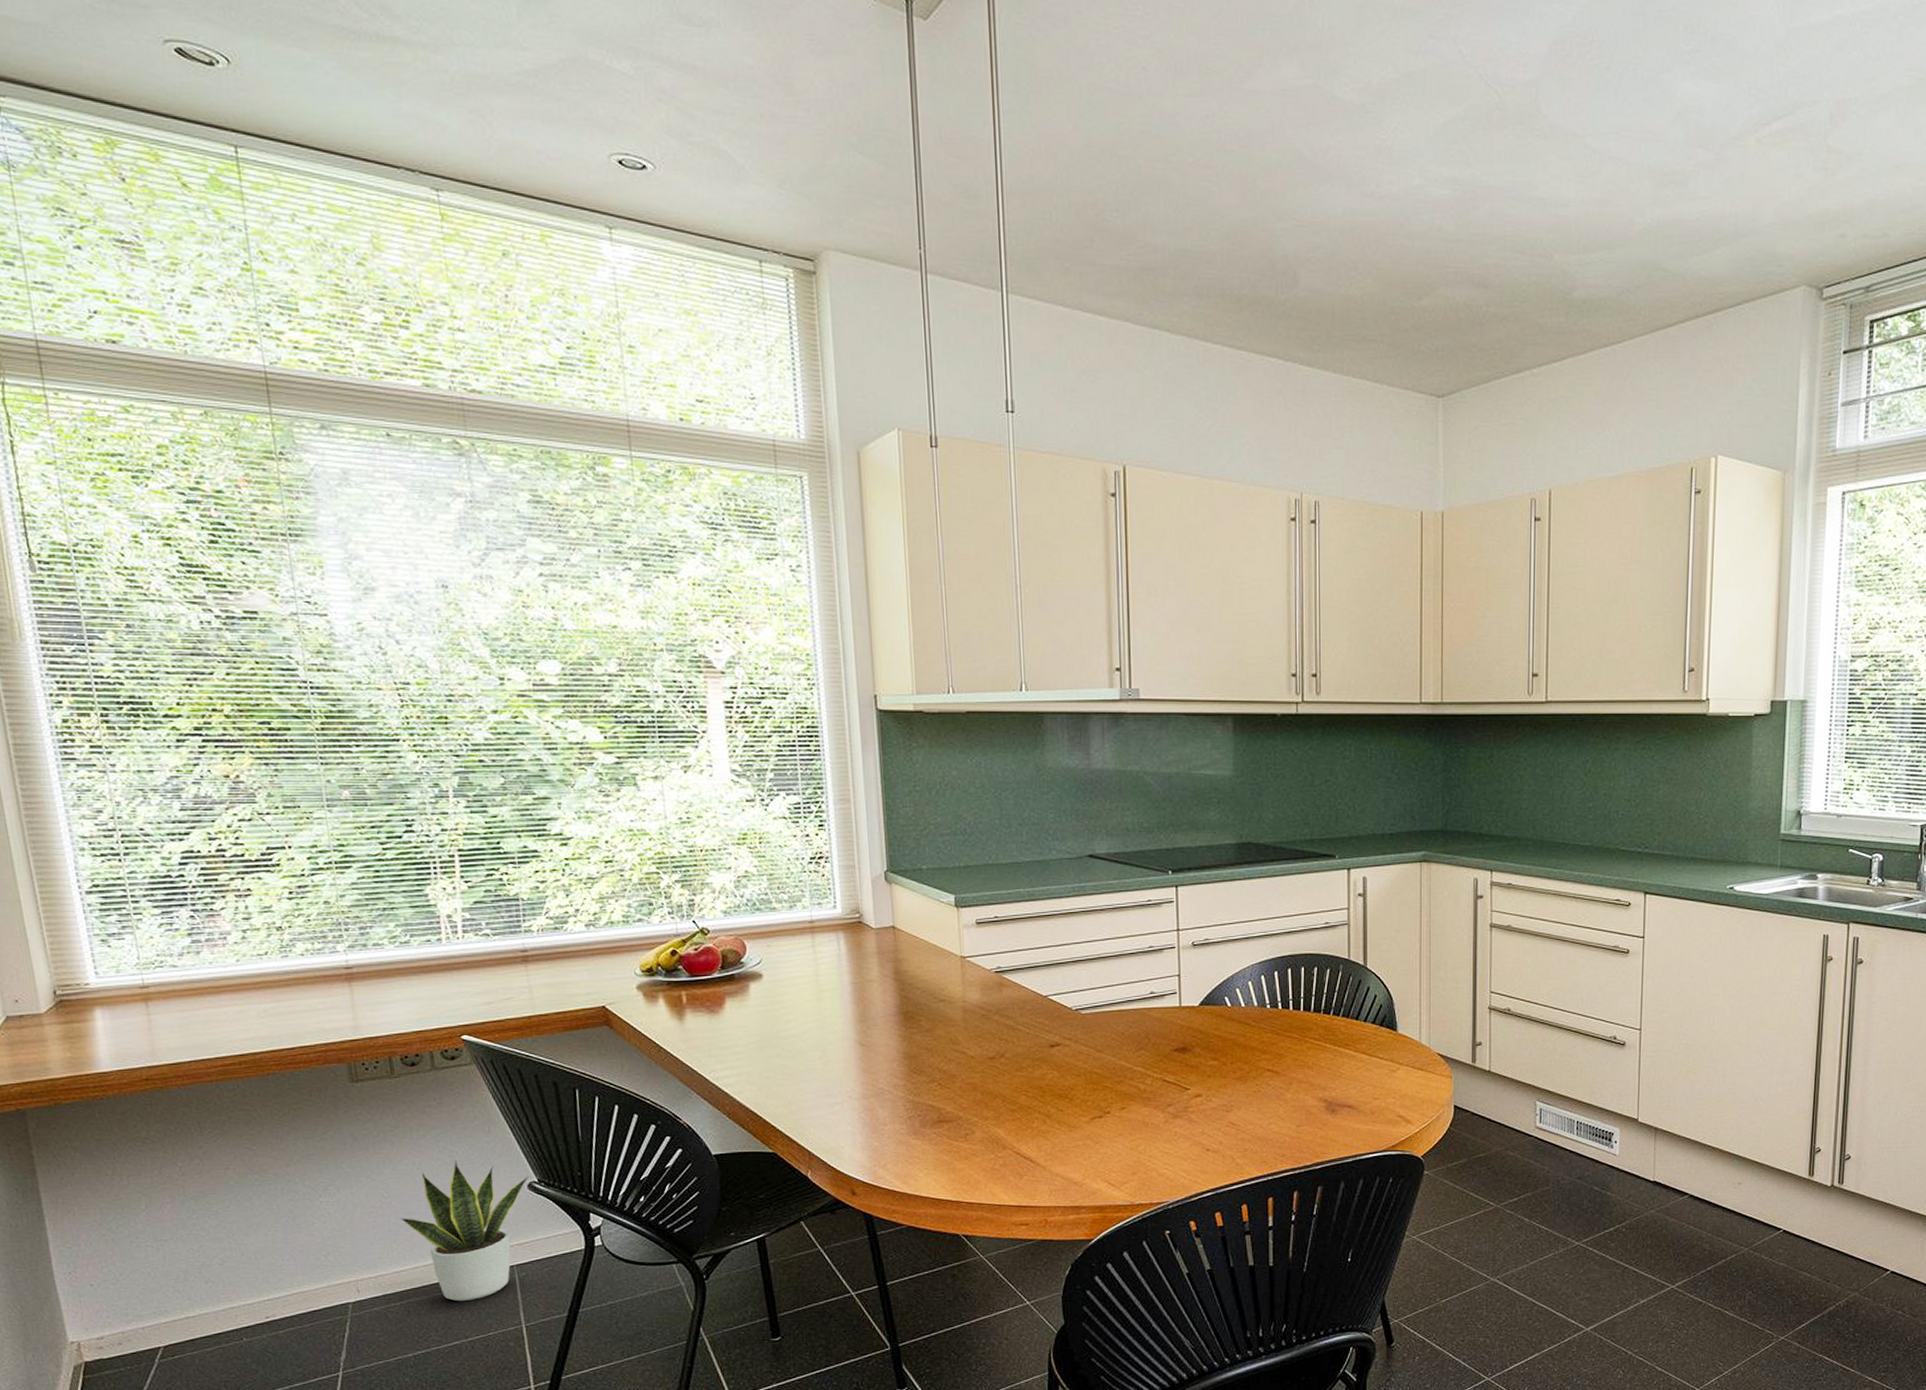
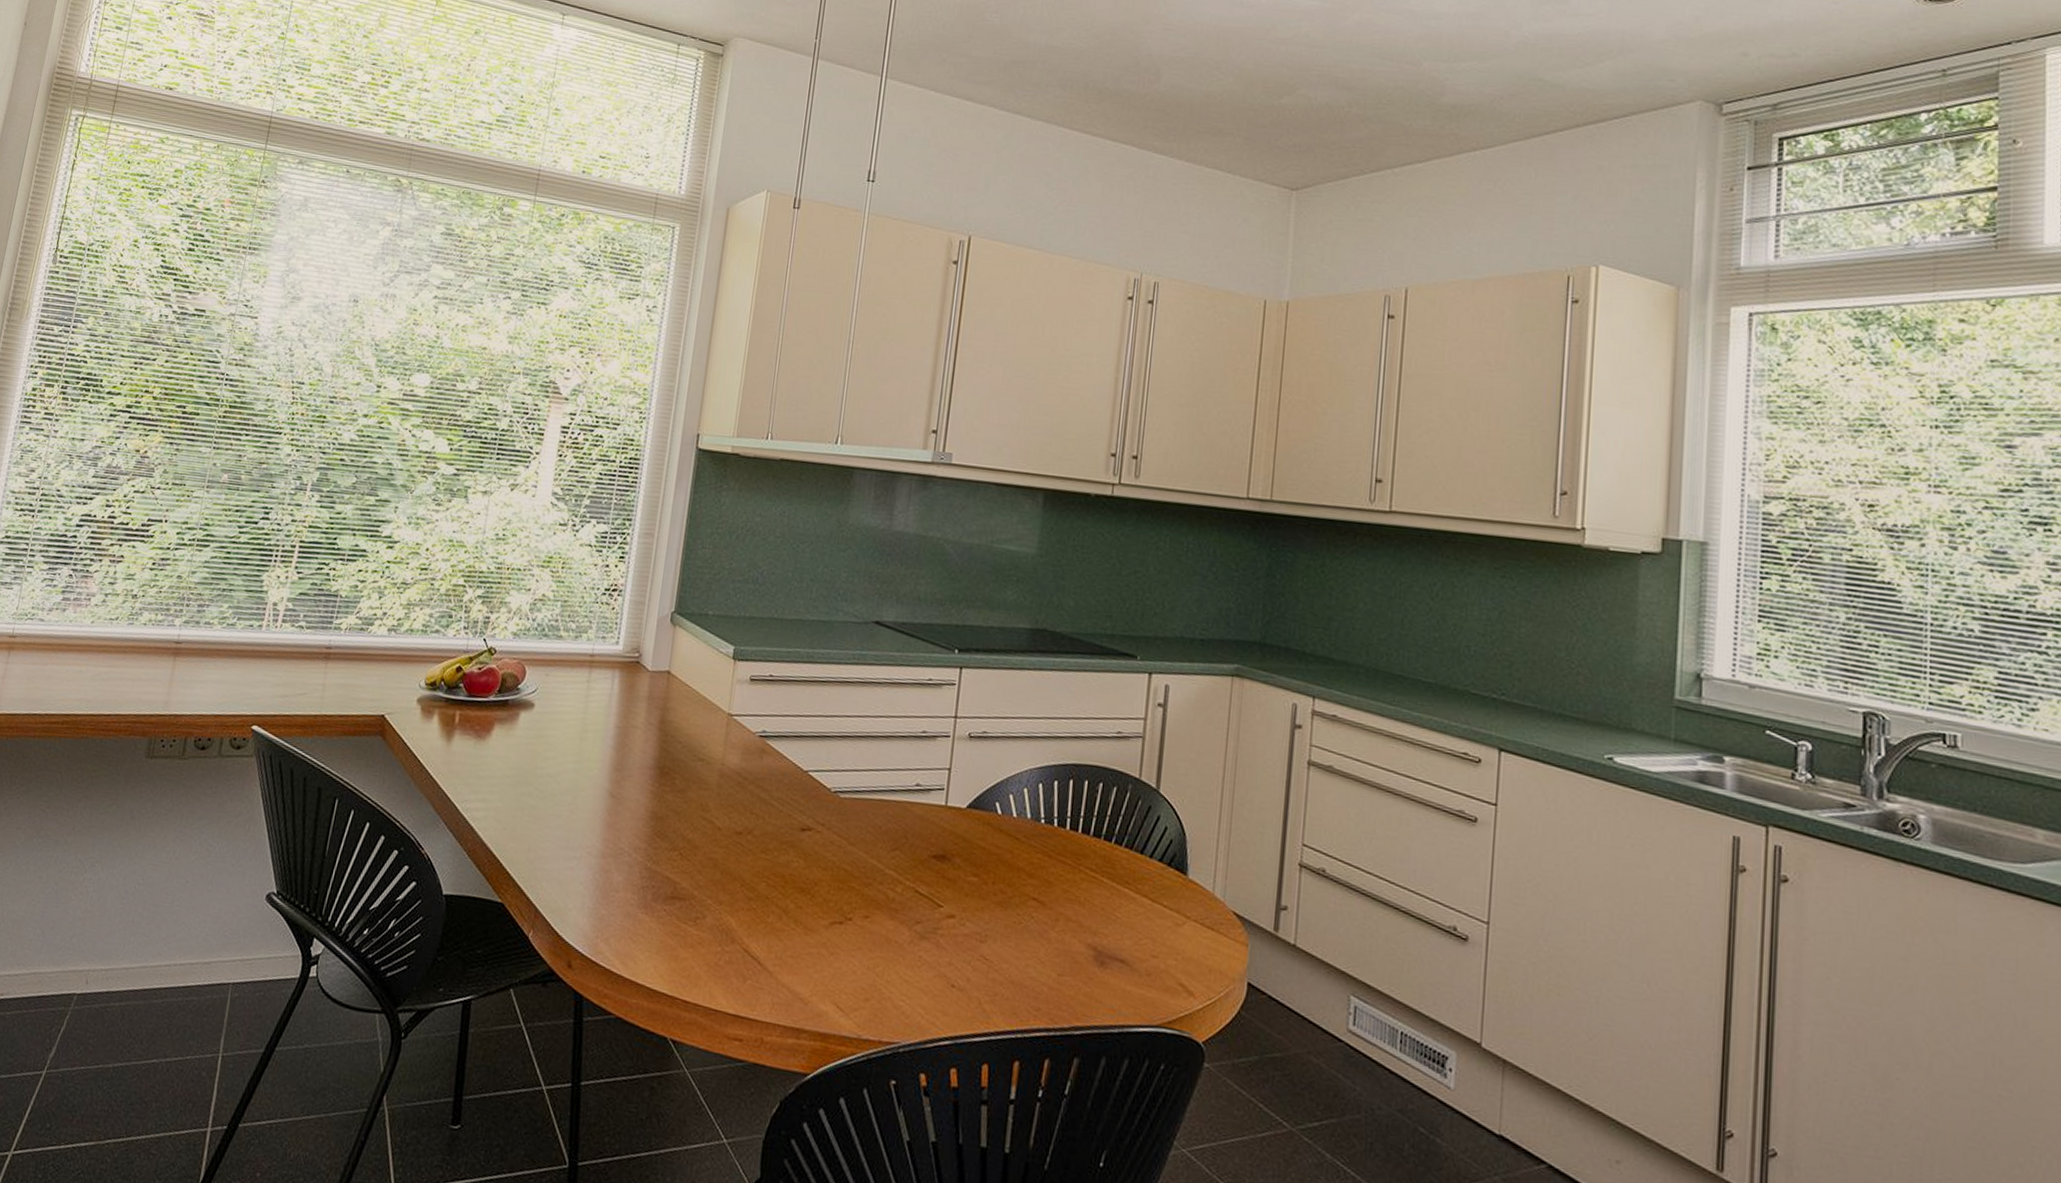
potted plant: present [399,1160,530,1302] -> none [145,855,271,1015]

